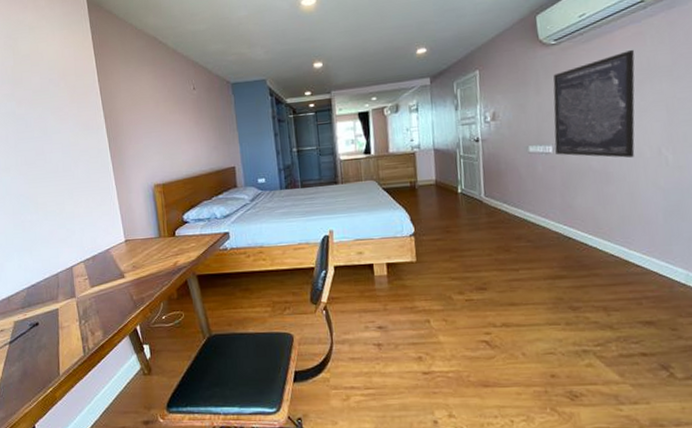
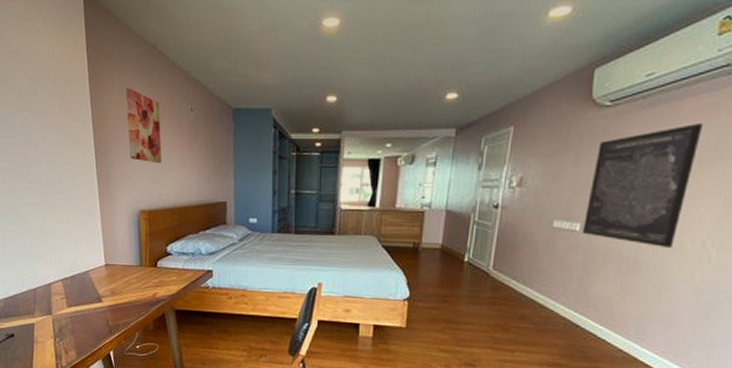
wall art: none [132,76,171,140] -> present [125,88,162,164]

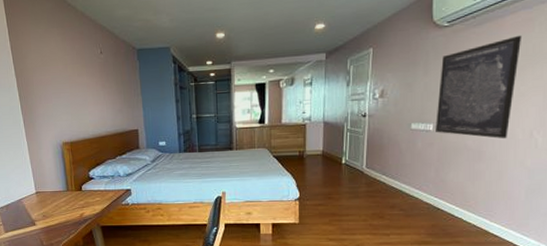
wall art: present [125,88,162,164] -> none [42,37,79,101]

